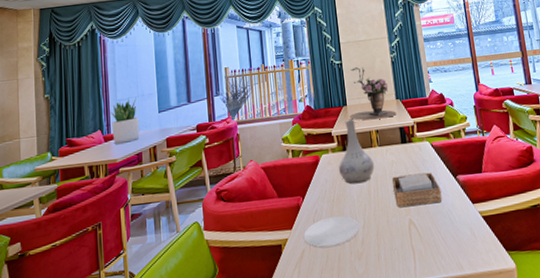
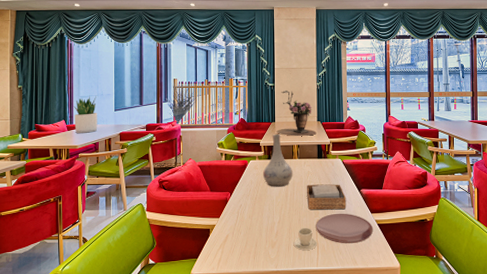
plate: present [303,215,361,249] -> none [228,211,276,236]
teacup: none [383,229,413,259] -> present [293,227,317,250]
plate: none [408,207,478,246] -> present [316,213,373,244]

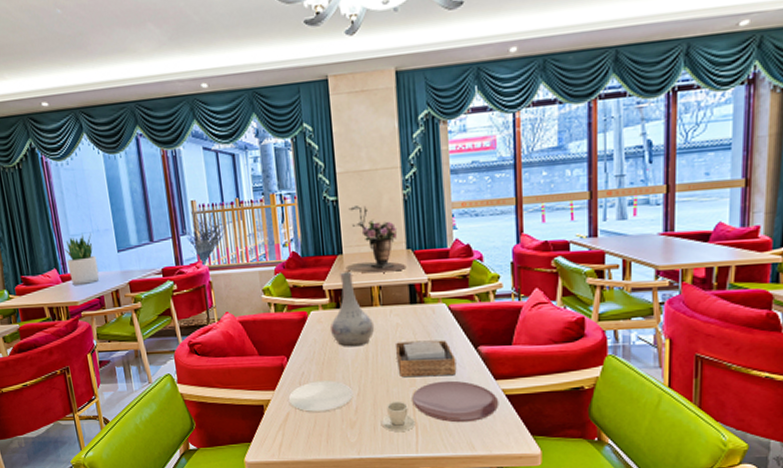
plate: none [228,211,276,236] -> present [288,380,355,413]

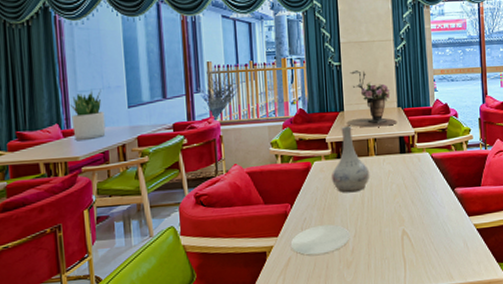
teacup: present [380,401,415,431] -> none [374,239,404,268]
napkin holder: present [395,340,457,378] -> none [387,183,438,218]
plate: present [412,380,499,423] -> none [401,218,472,256]

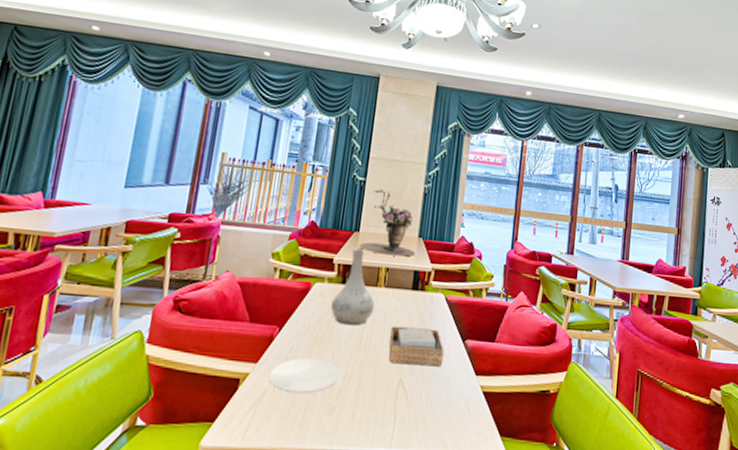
planter: present [69,89,106,140] -> none [56,160,100,216]
napkin holder: none [387,183,438,218] -> present [389,326,444,367]

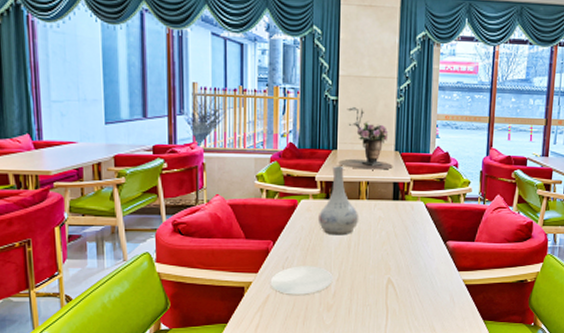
napkin holder: present [389,326,444,367] -> none [375,233,428,266]

